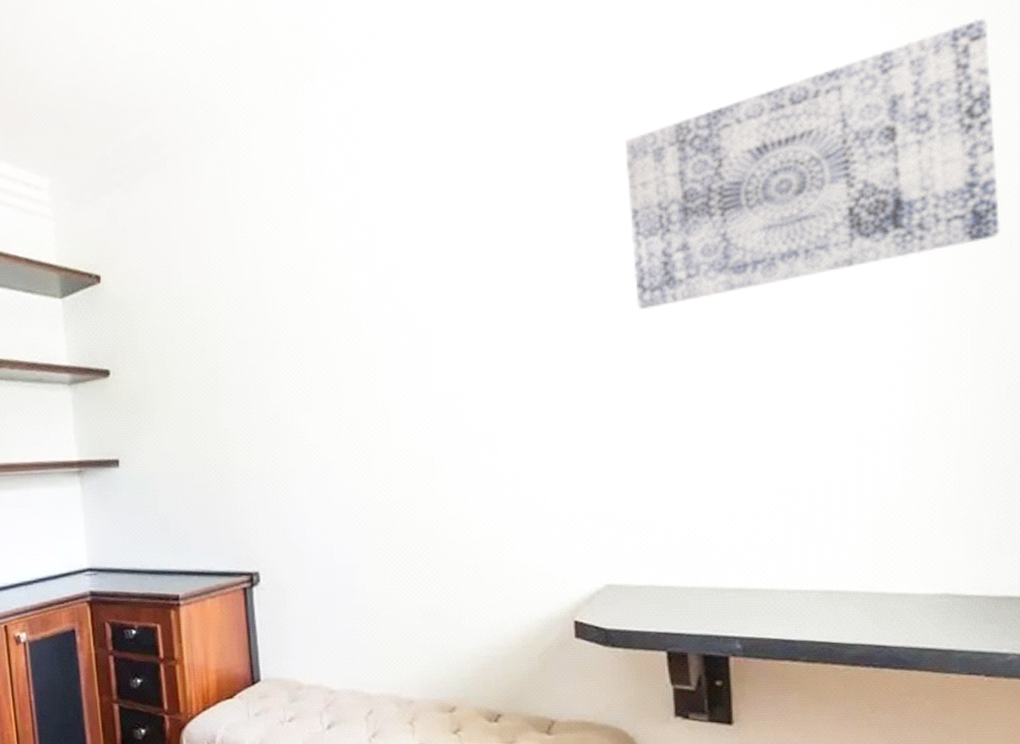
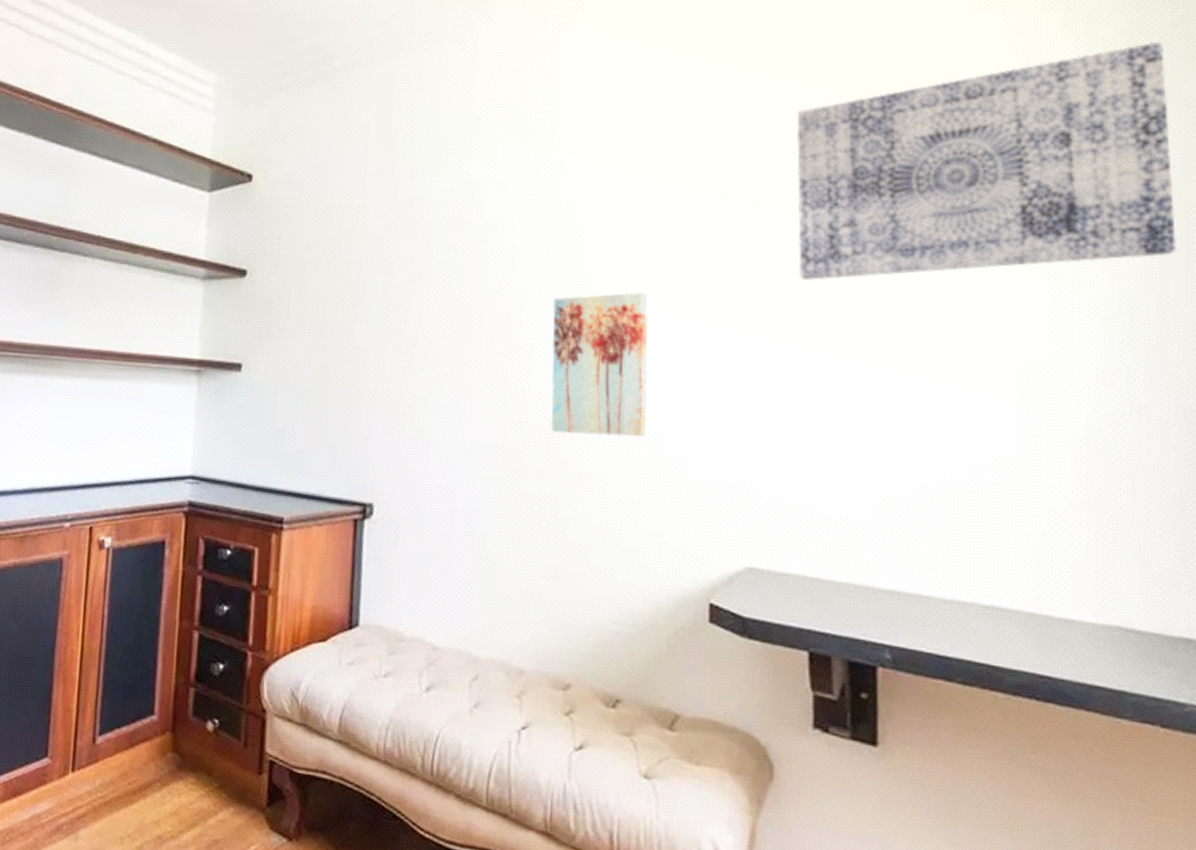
wall art: none [404,342,504,486] -> present [551,292,648,437]

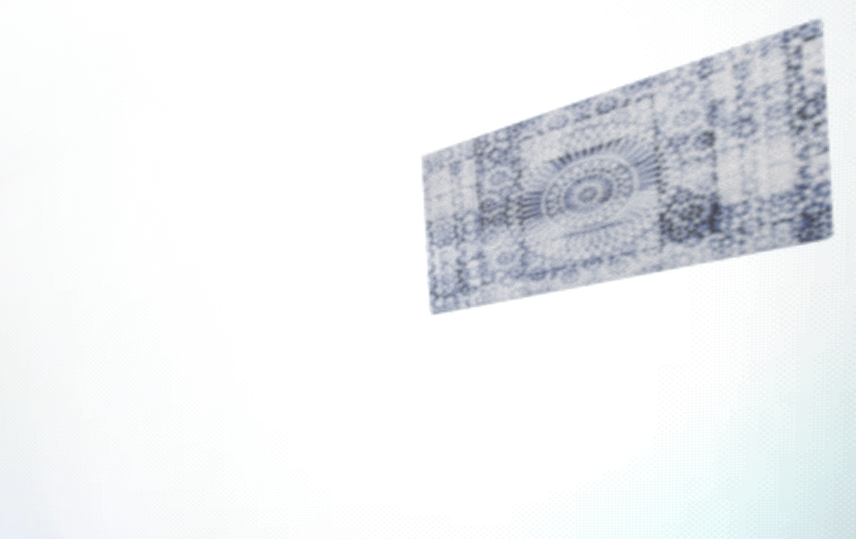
wall art: present [551,292,648,437] -> none [198,346,291,477]

